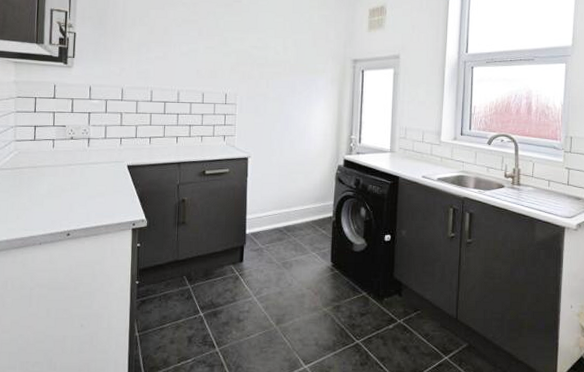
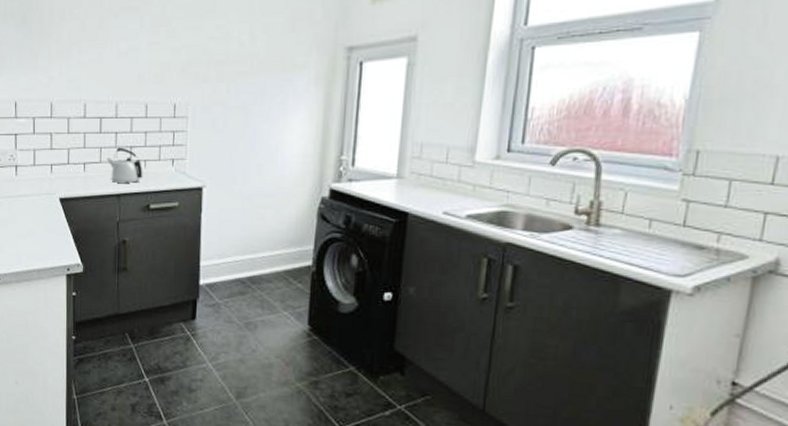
kettle: none [169,125,200,154] -> present [106,147,143,184]

